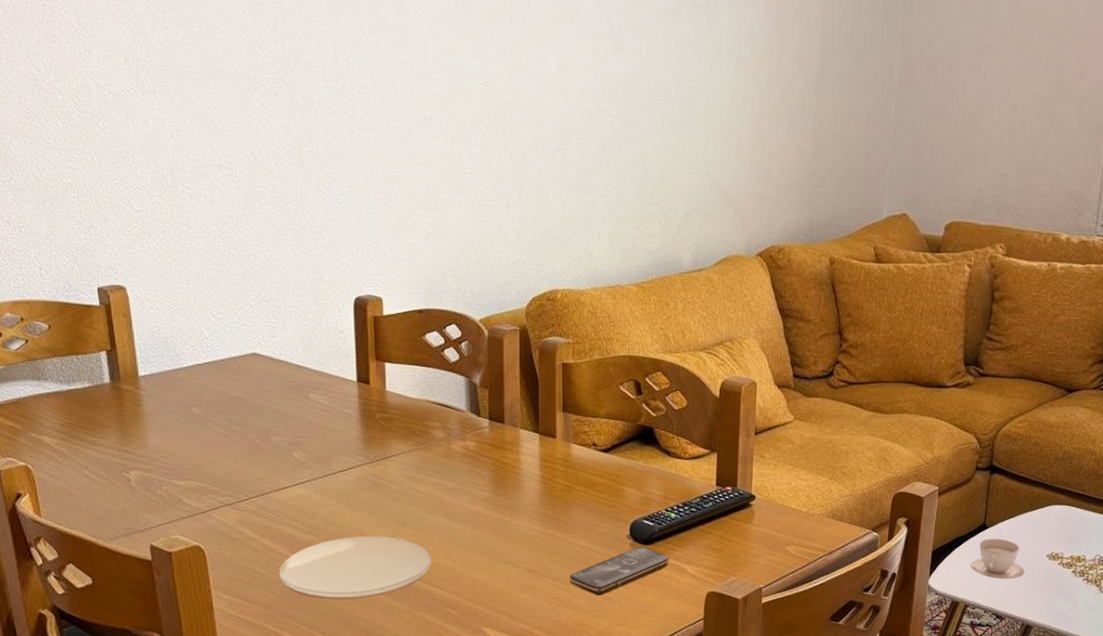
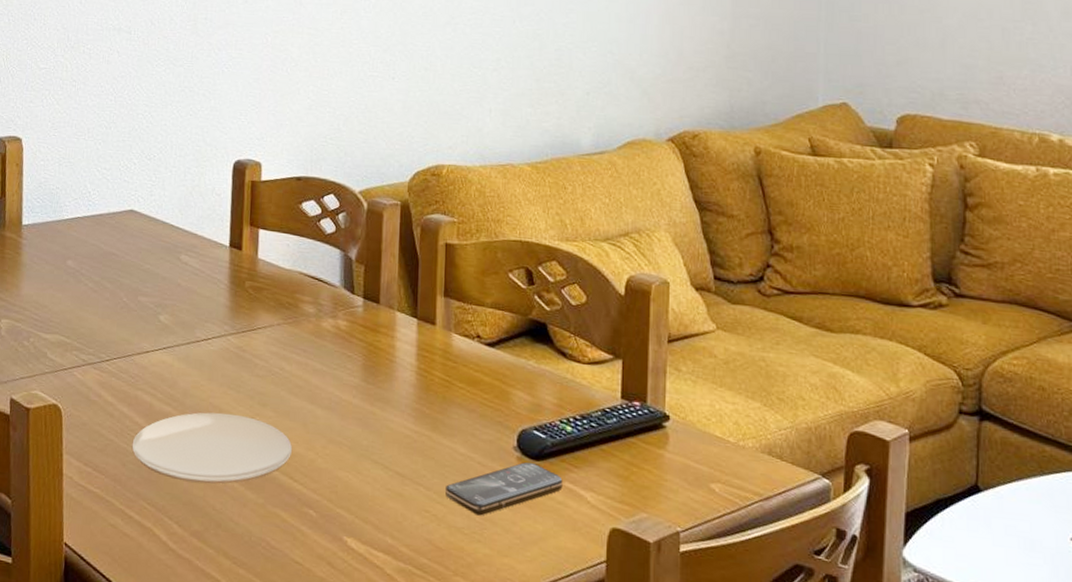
teacup: present [970,538,1026,579] -> none [961,505,1042,565]

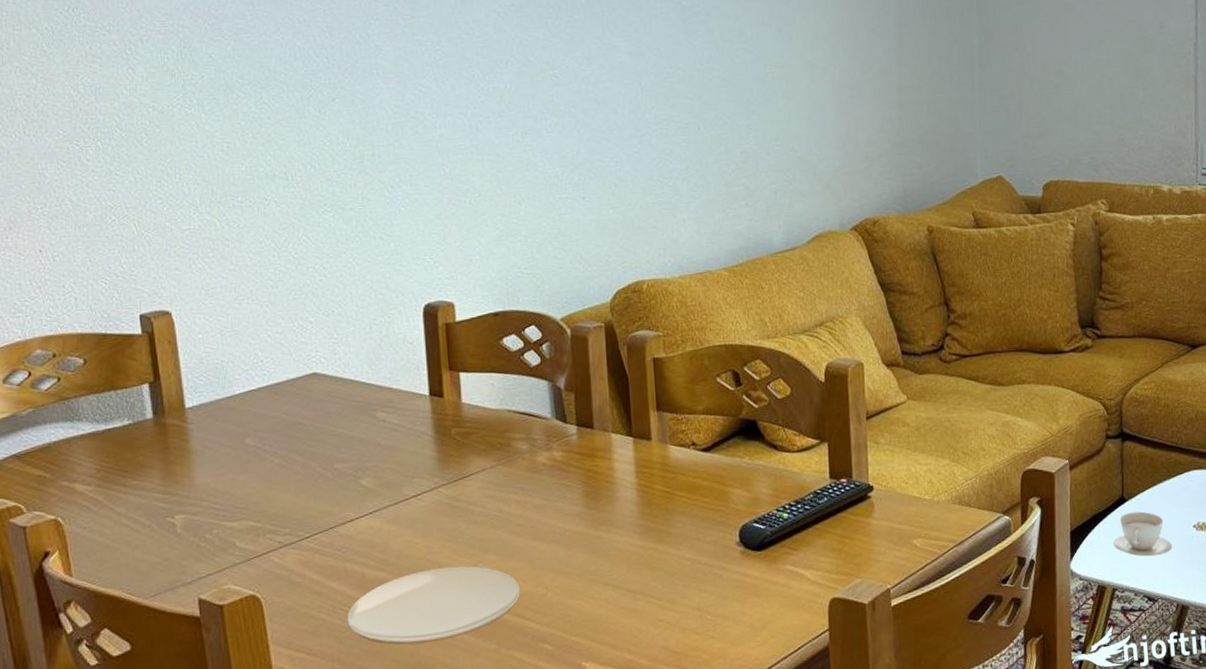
mobile phone: present [444,461,563,516] -> none [675,553,785,614]
teacup: none [961,505,1042,565] -> present [1113,511,1173,557]

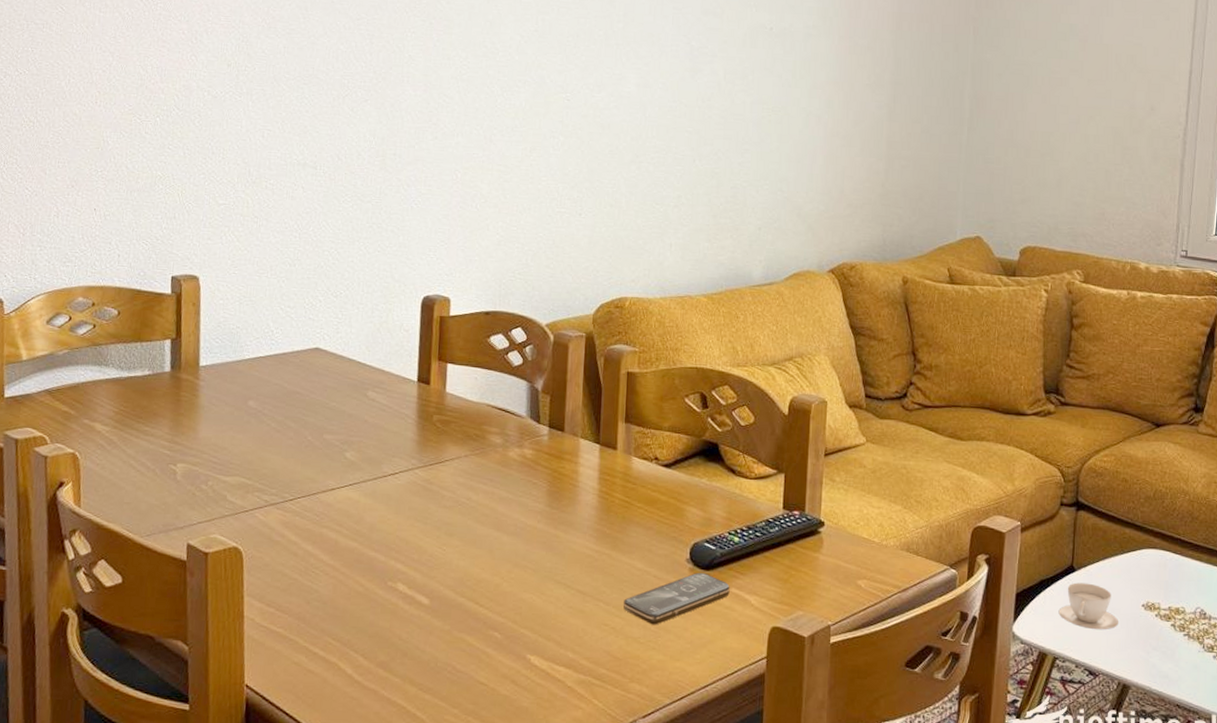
plate: present [347,566,521,645] -> none [316,545,479,615]
mobile phone: none [675,553,785,614] -> present [622,572,730,625]

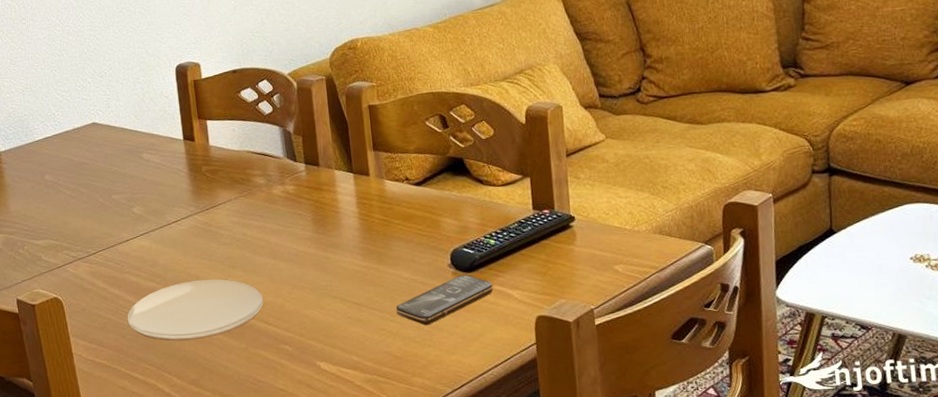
plate: none [316,545,479,615] -> present [127,279,264,341]
teacup: present [1058,582,1120,631] -> none [822,243,888,287]

